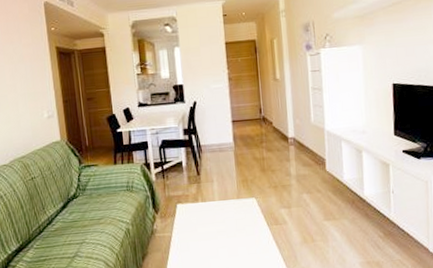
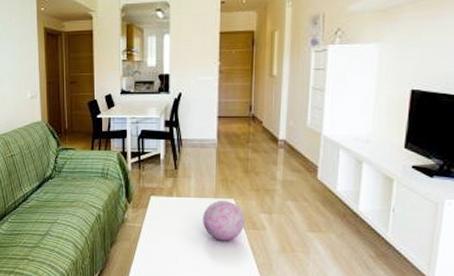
decorative orb: none [228,200,268,240] -> present [203,201,245,241]

